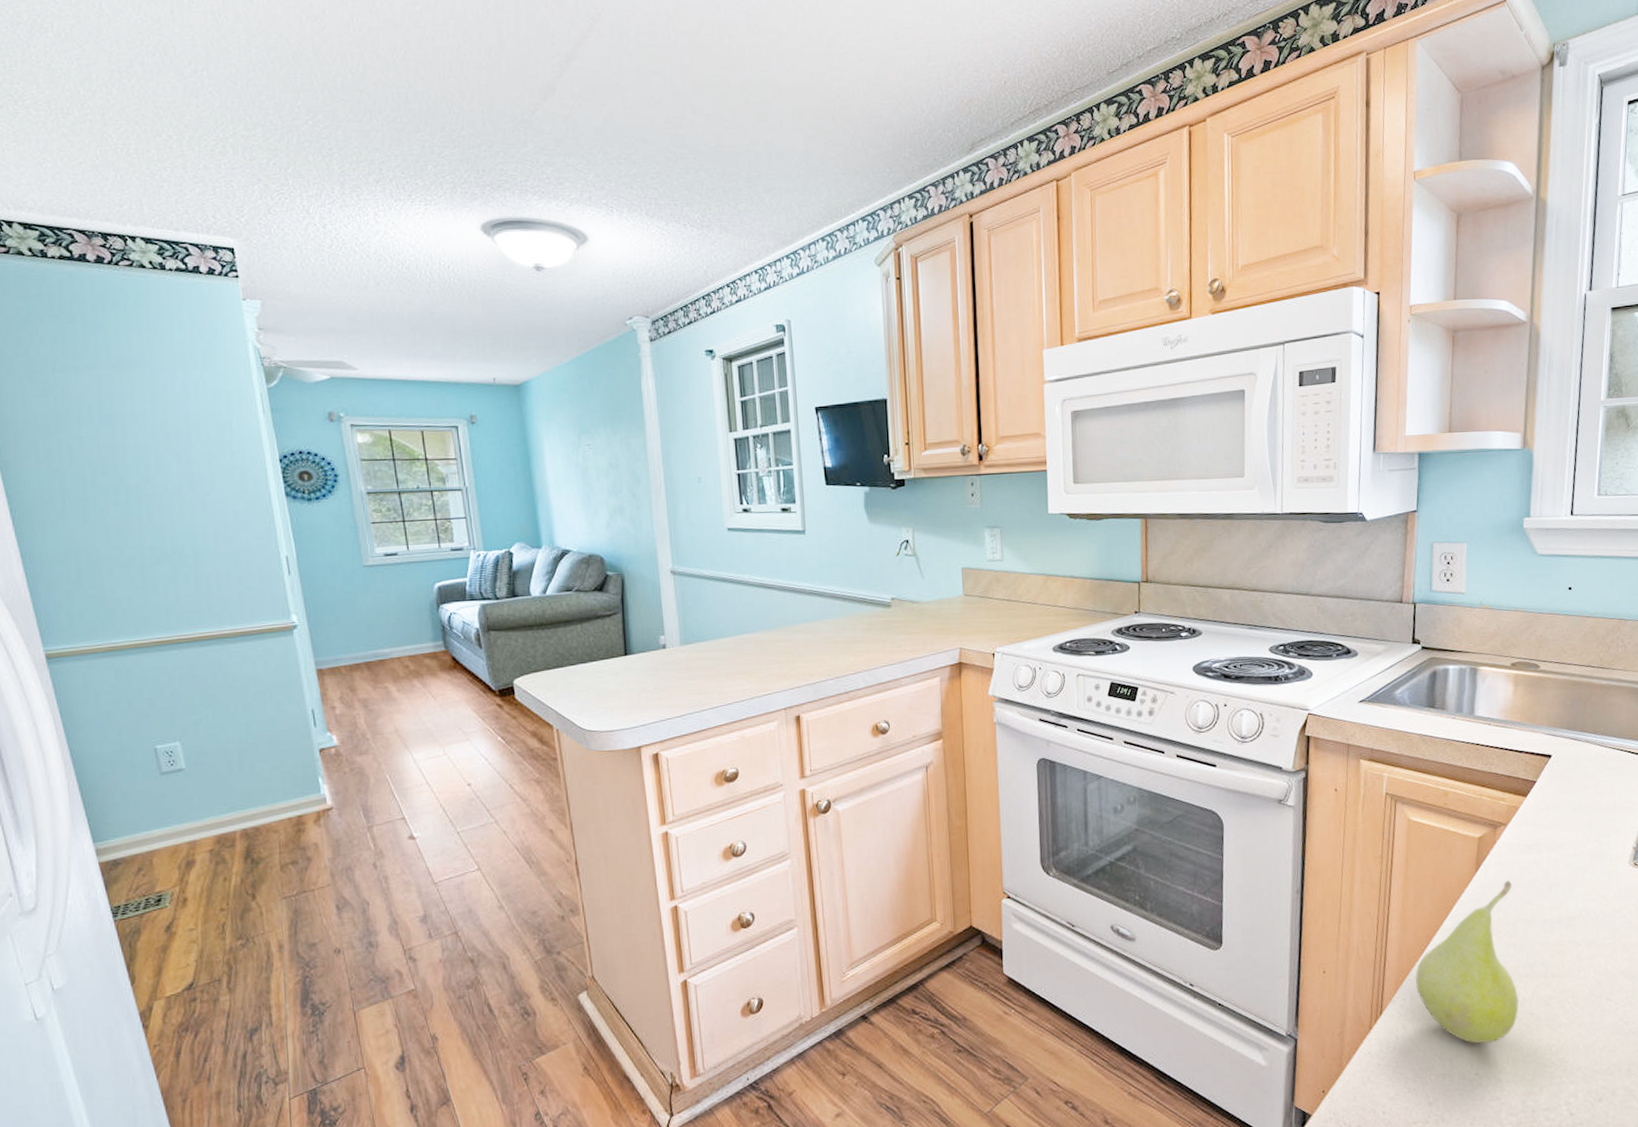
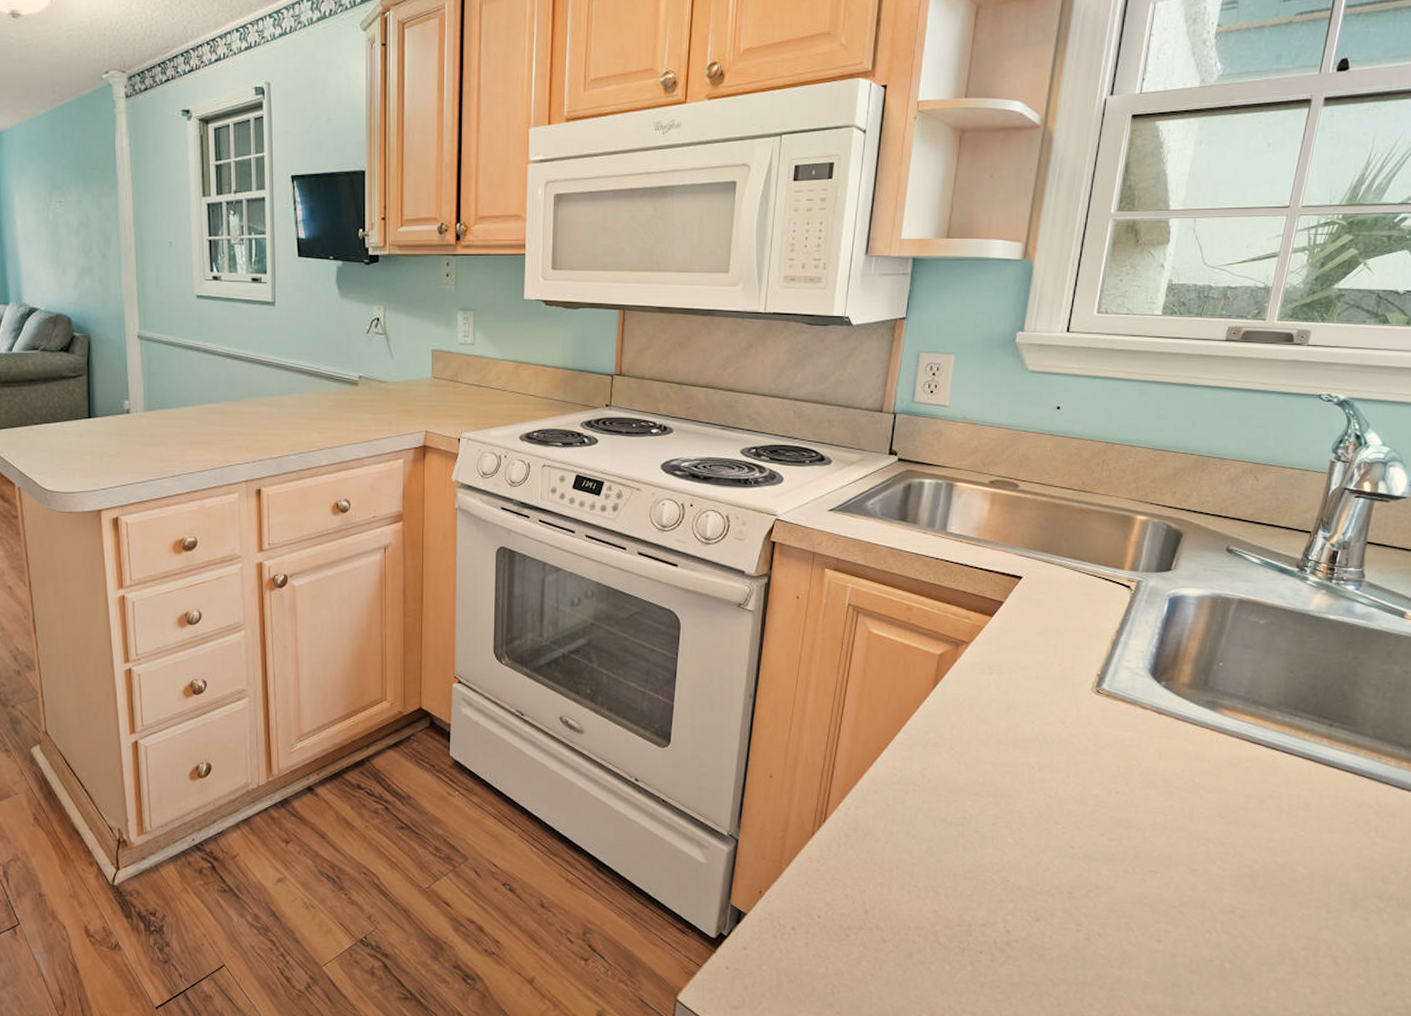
fruit: present [1415,880,1519,1044] -> none [861,699,969,857]

